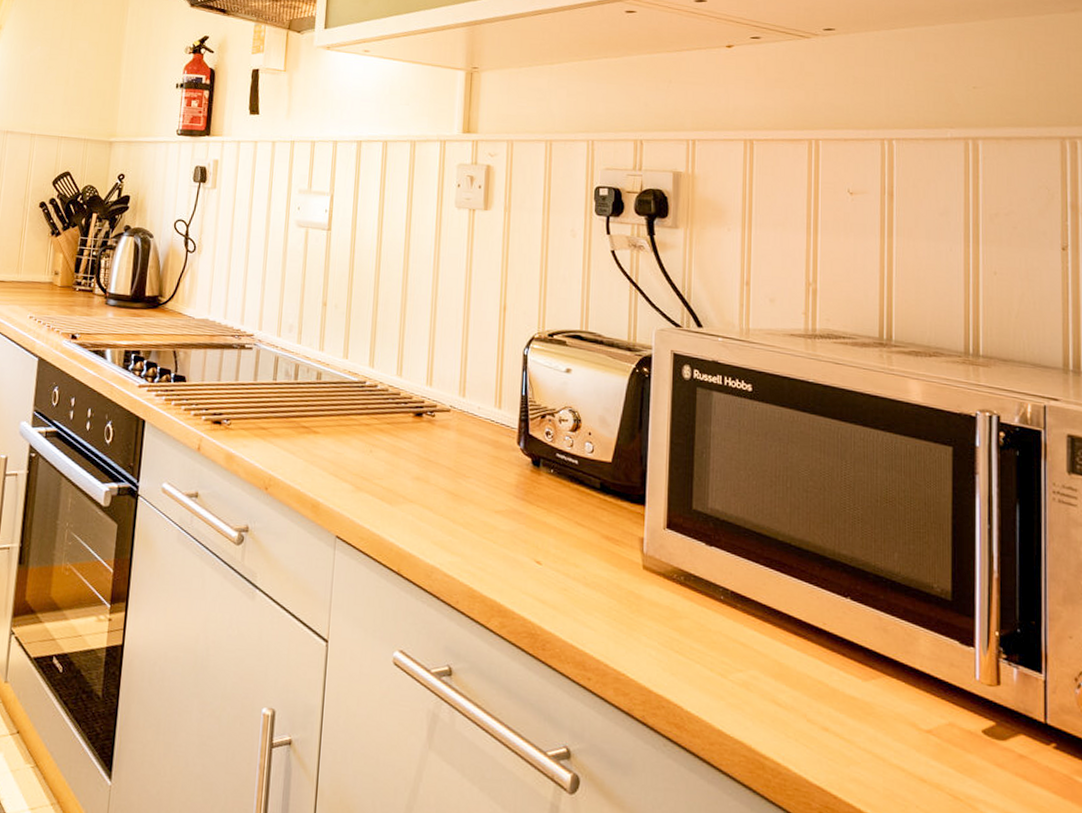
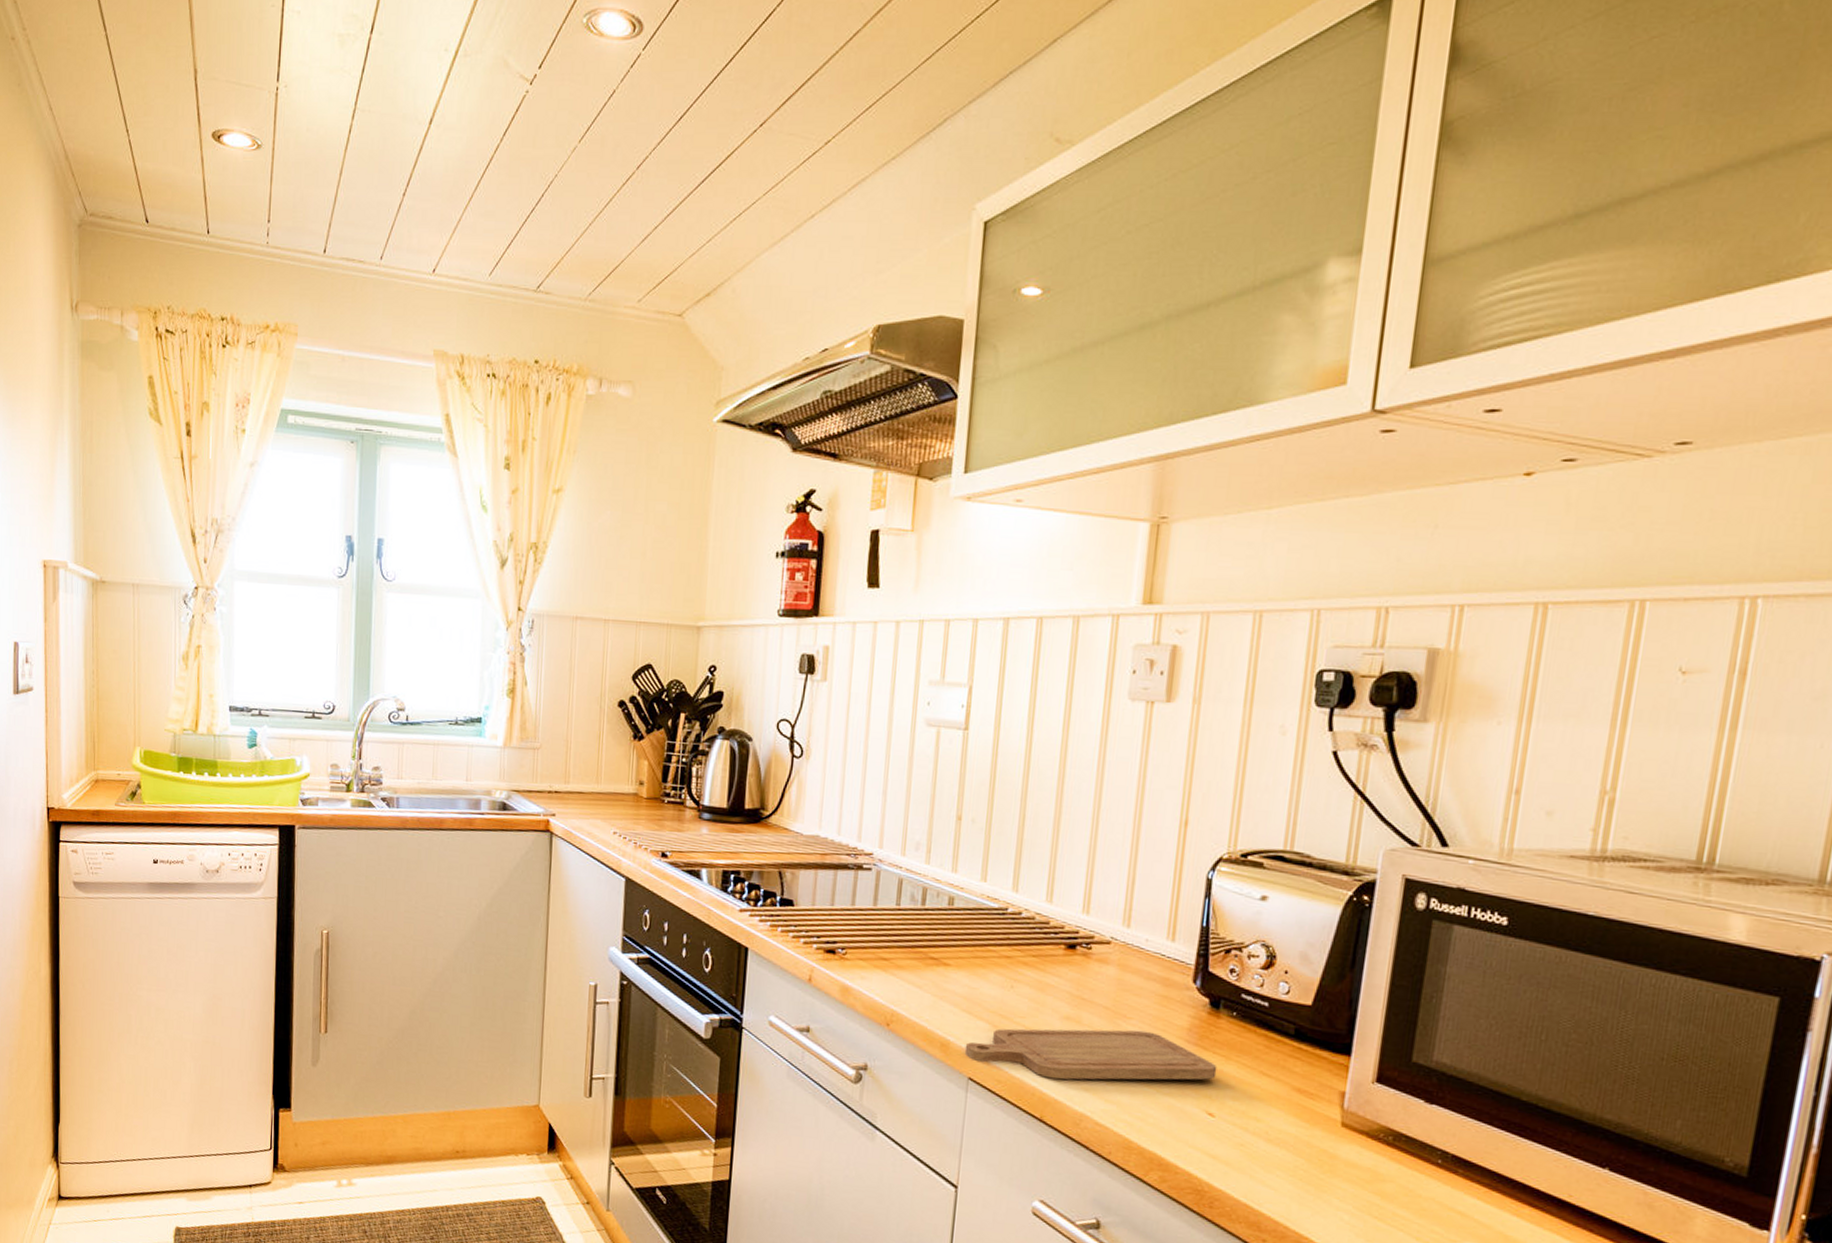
chopping board: none [332,487,541,535] -> present [964,1028,1218,1081]

